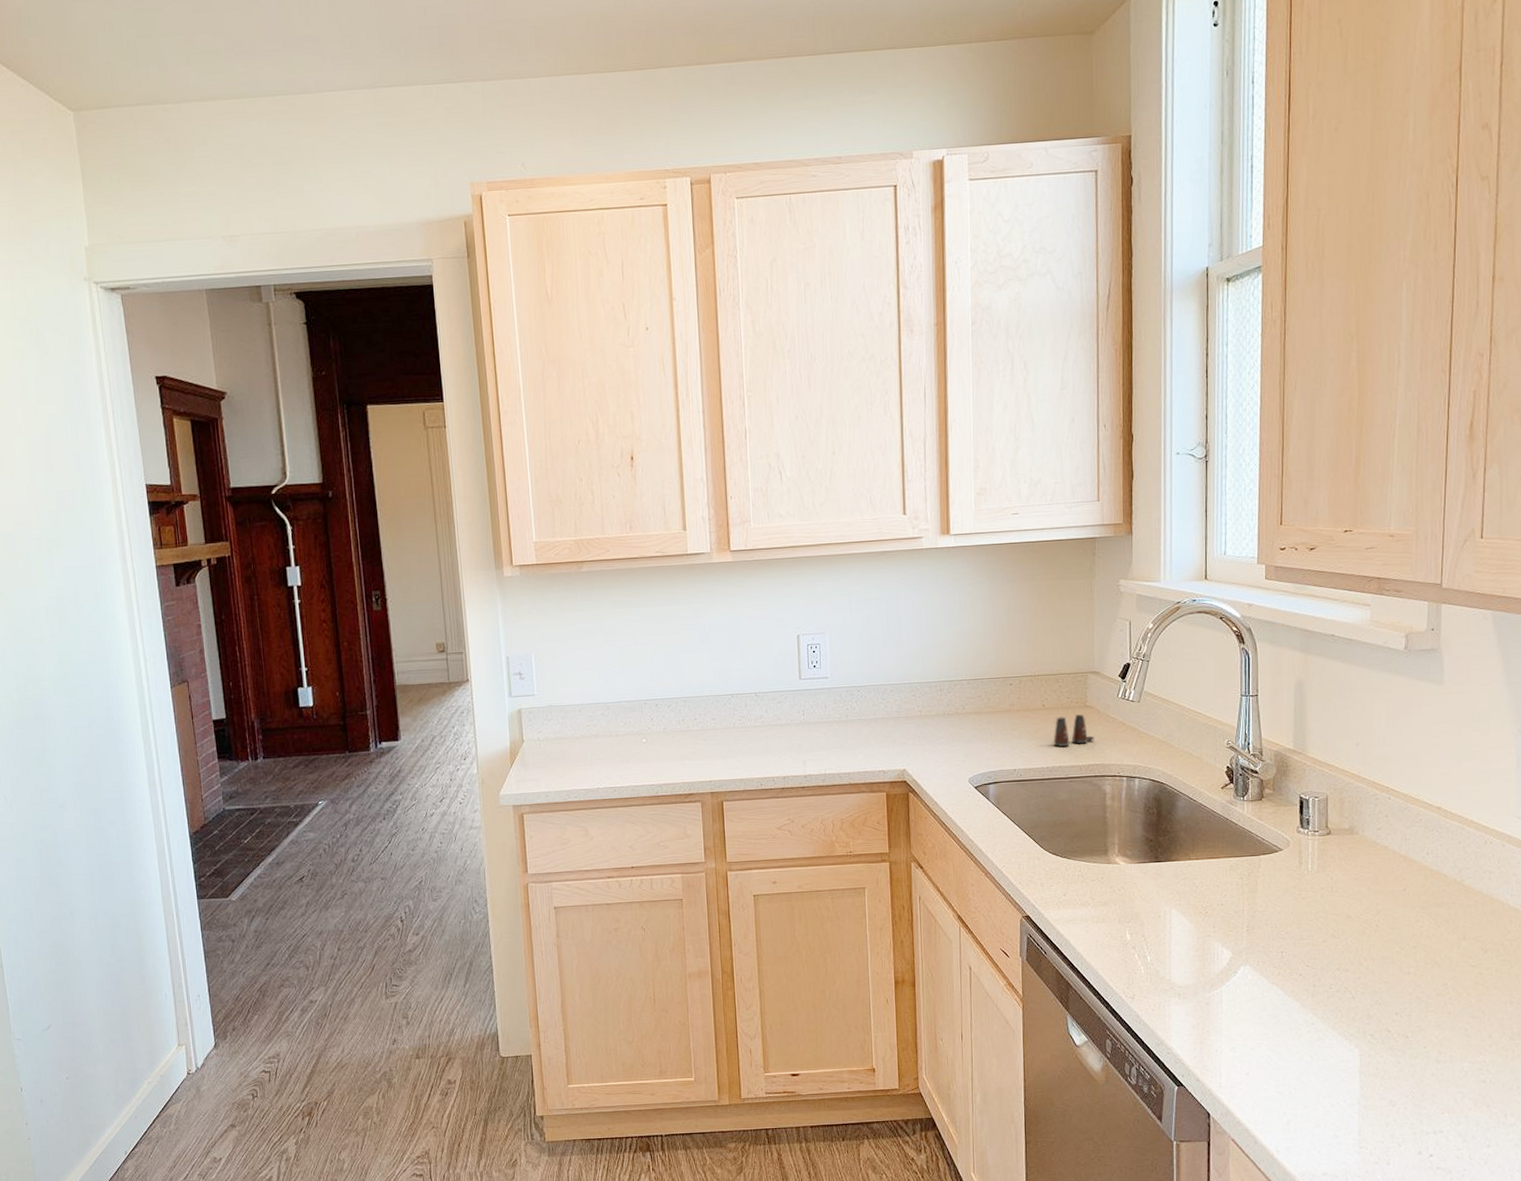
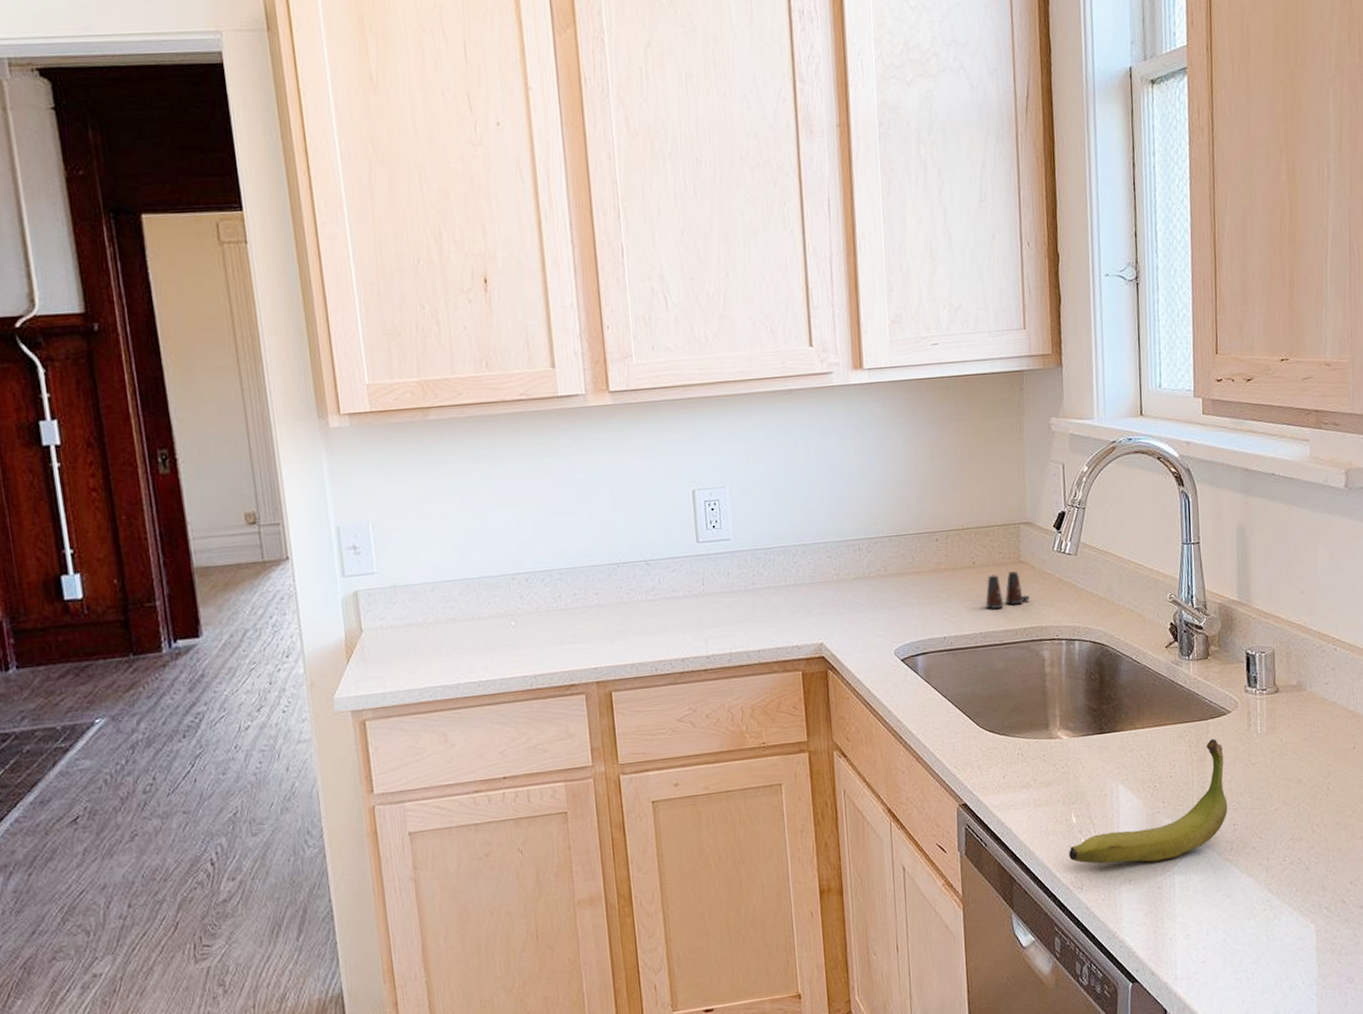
banana: none [1122,873,1277,980] -> present [1069,739,1228,864]

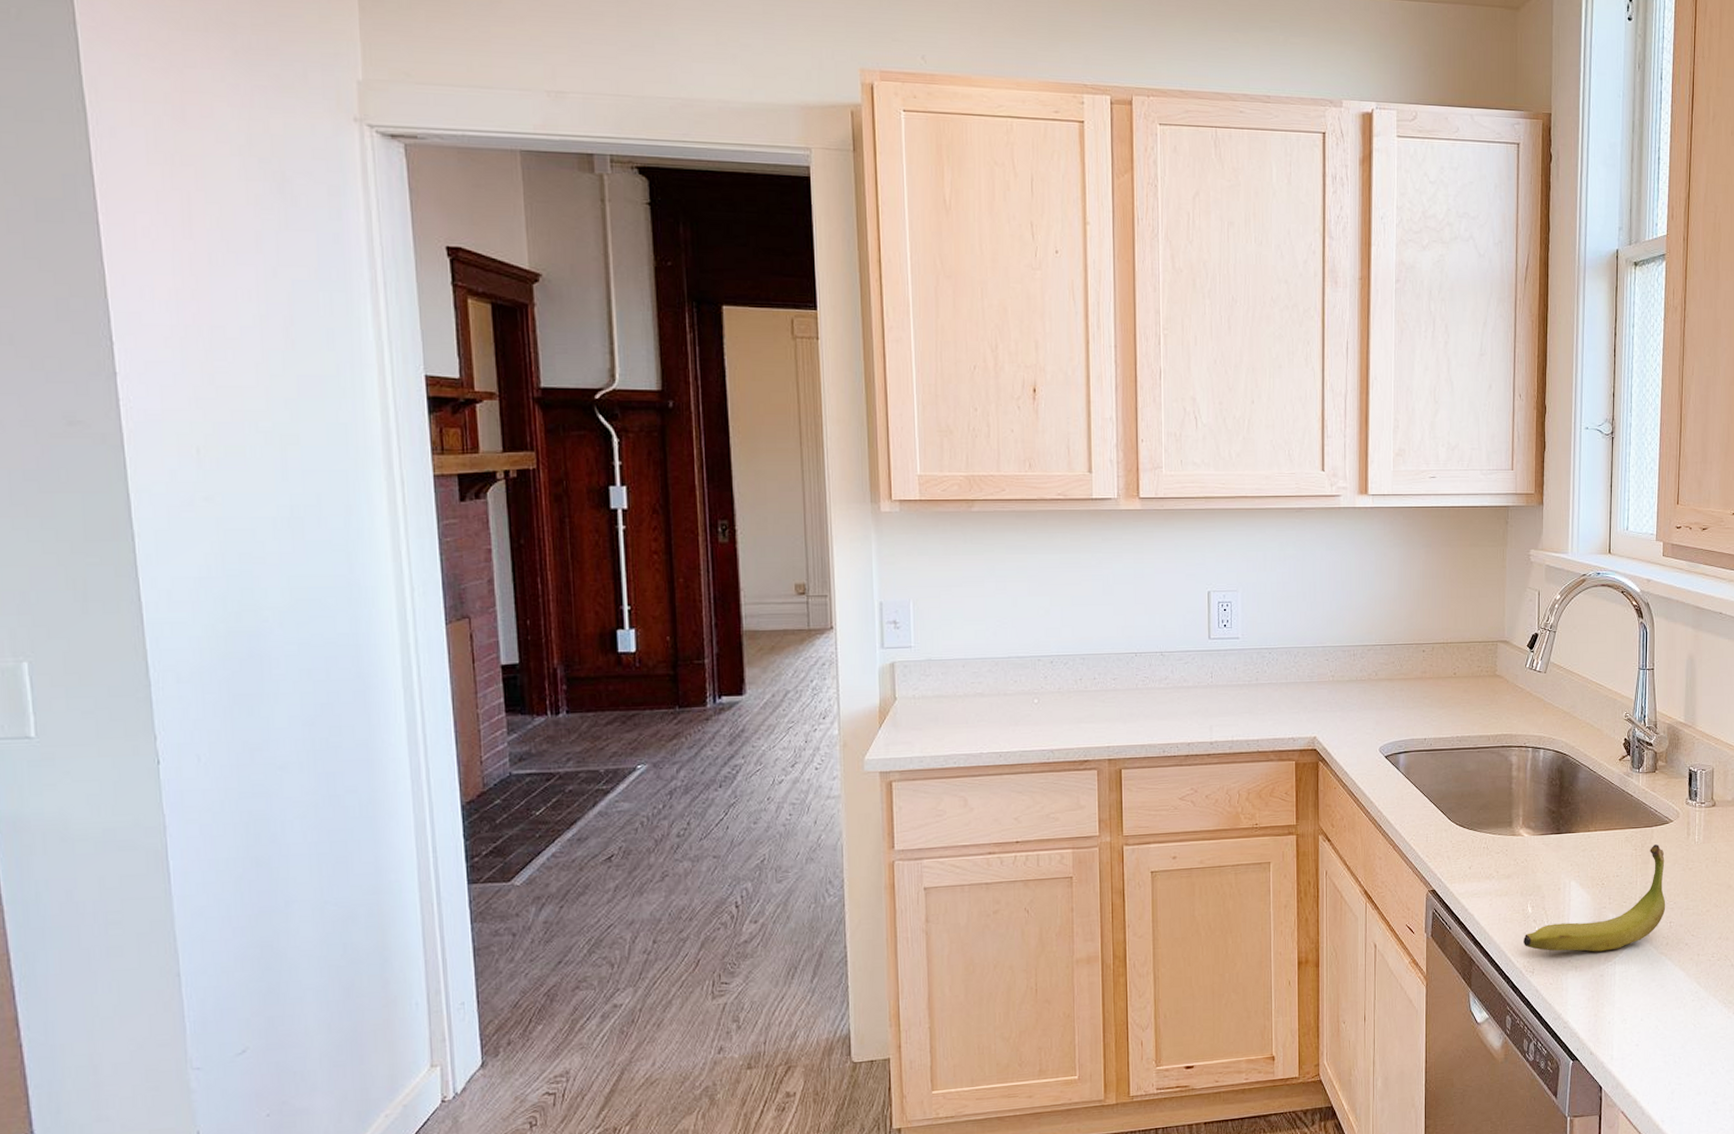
salt shaker: present [985,571,1030,609] -> none [1463,684,1502,716]

